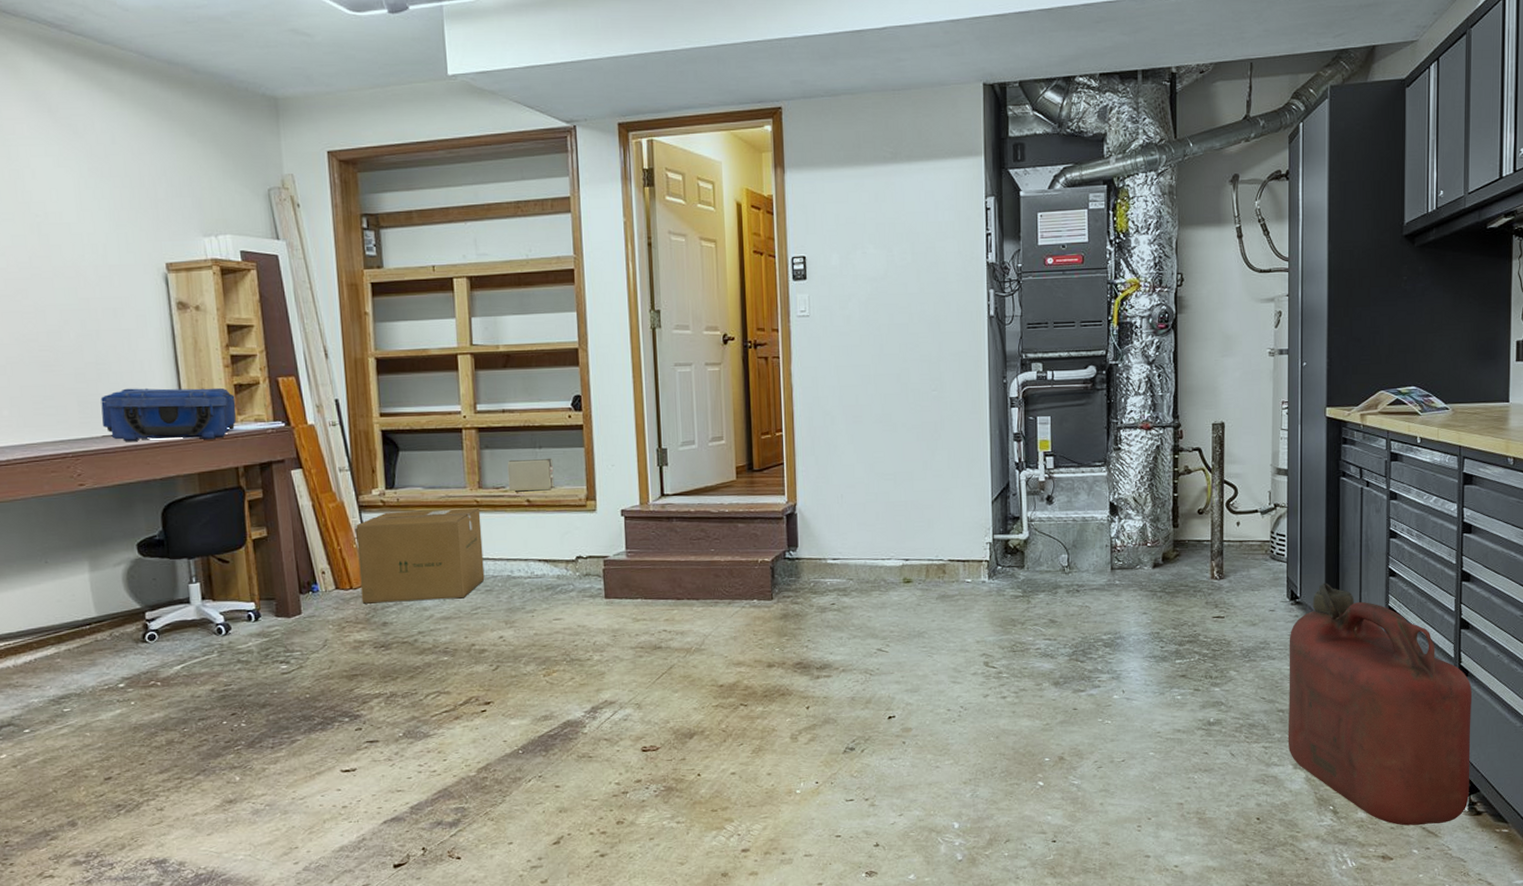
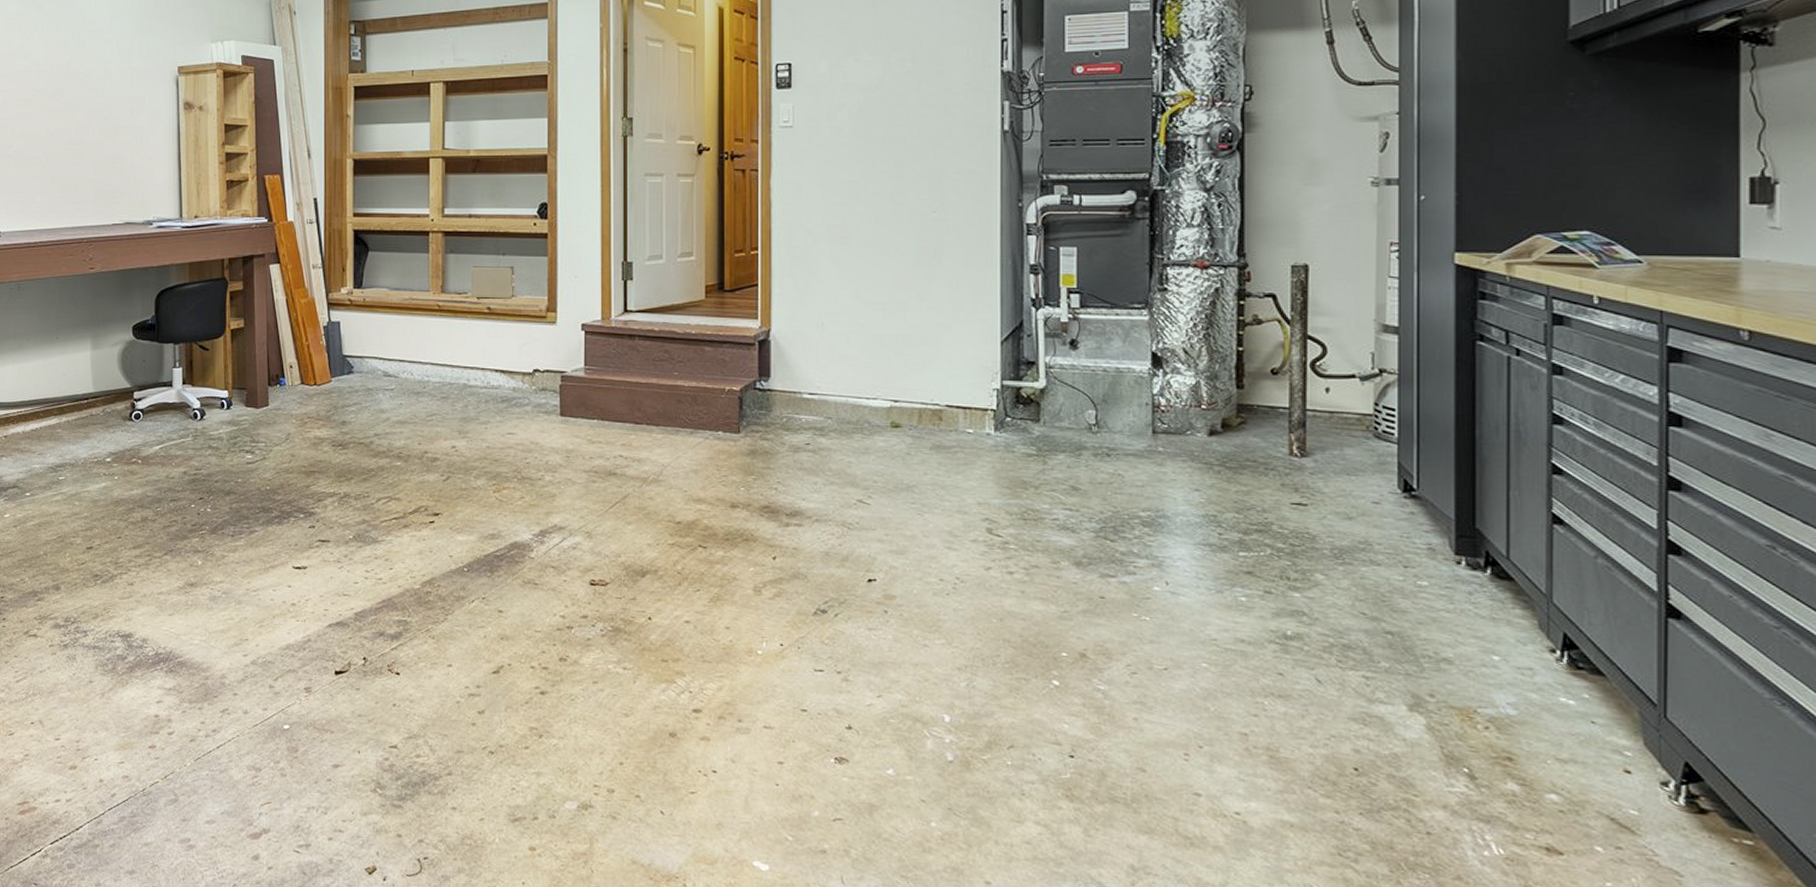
toolbox: present [100,387,237,441] -> none [113,181,226,232]
box: present [356,508,485,604] -> none [324,311,442,404]
fuel can: present [1288,582,1472,826] -> none [1399,474,1687,817]

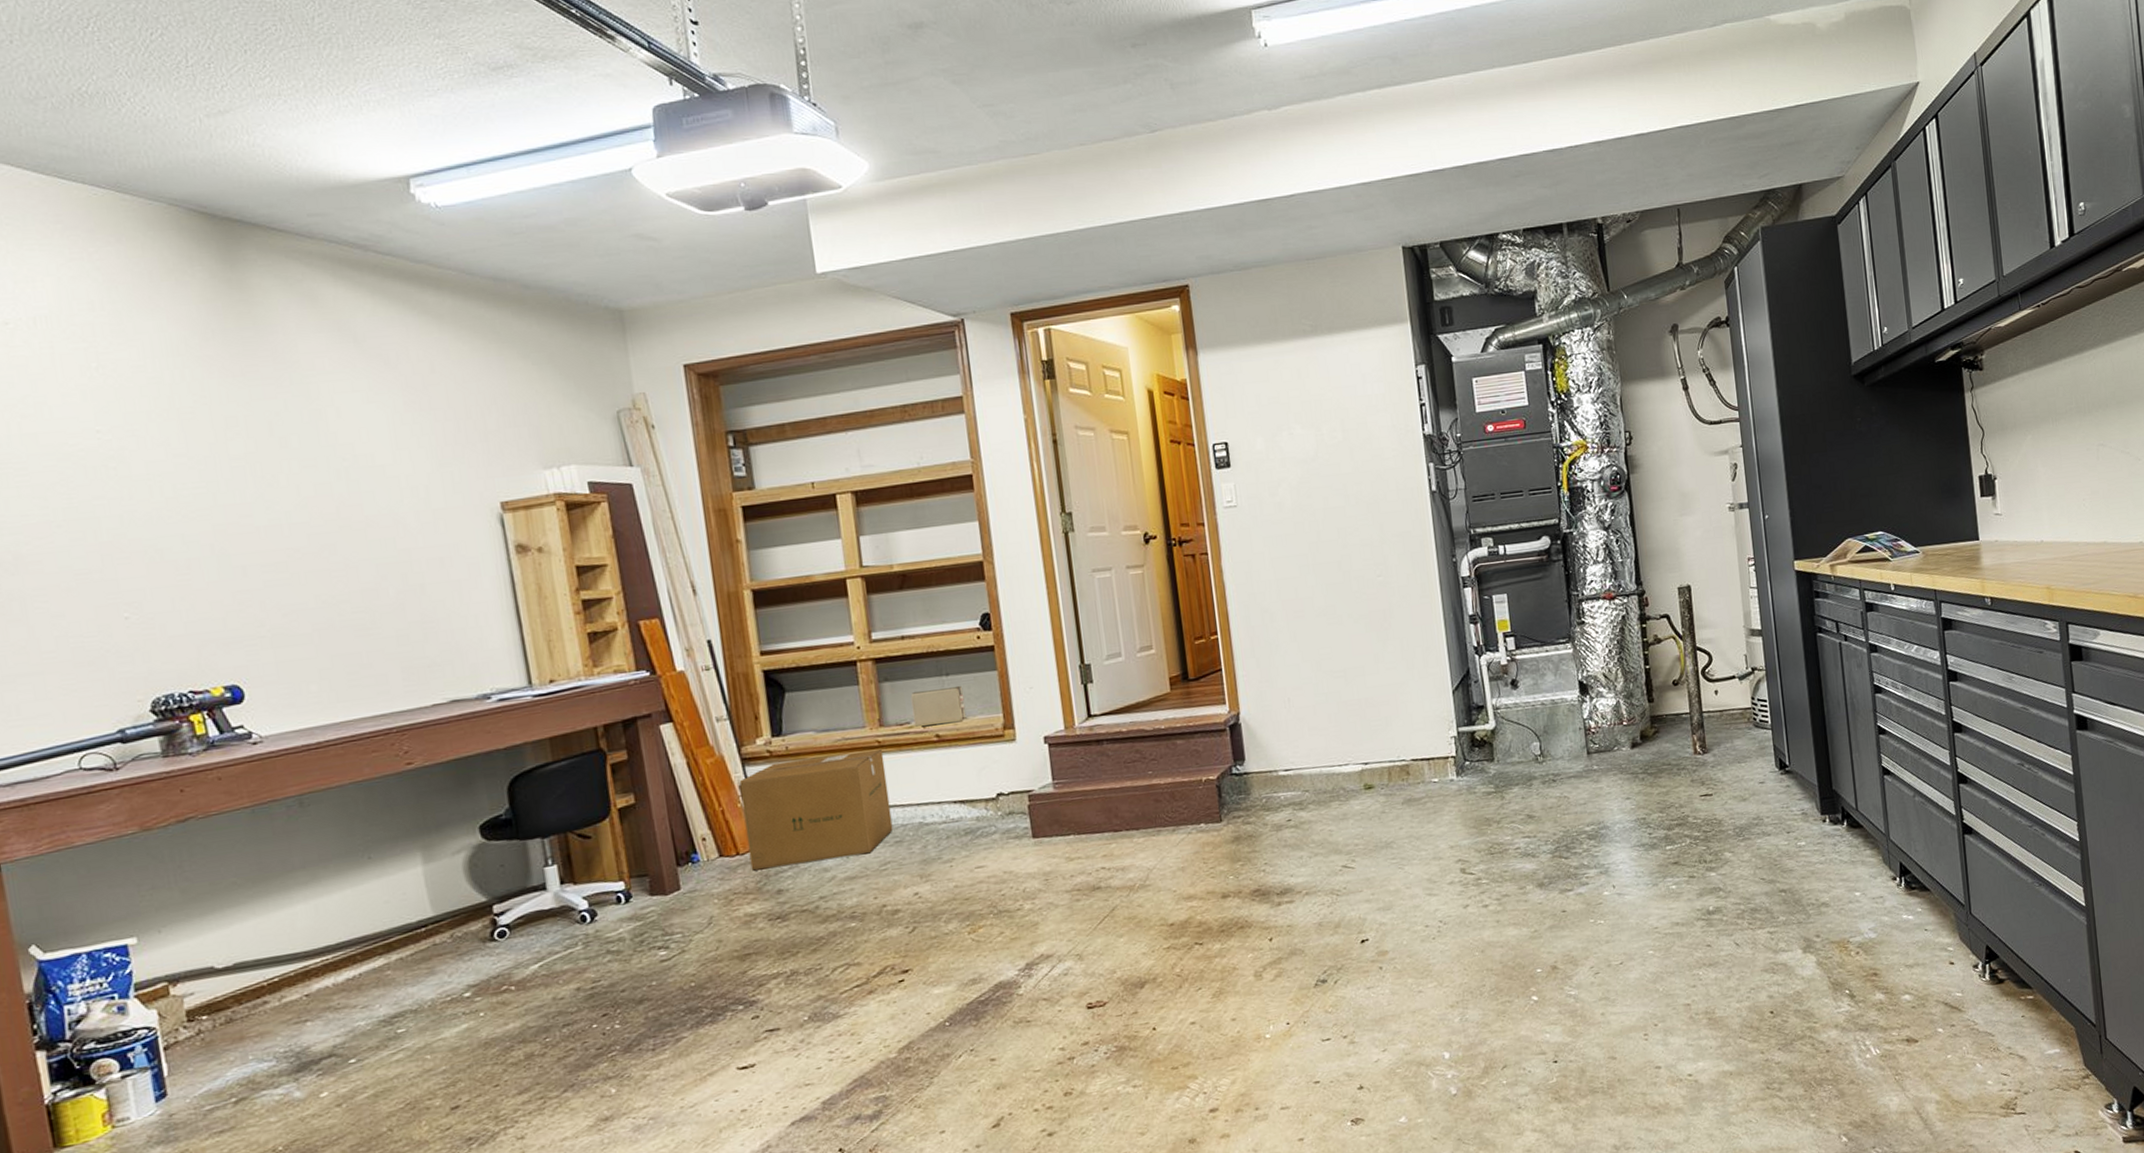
box: none [324,311,442,404] -> present [739,748,893,871]

